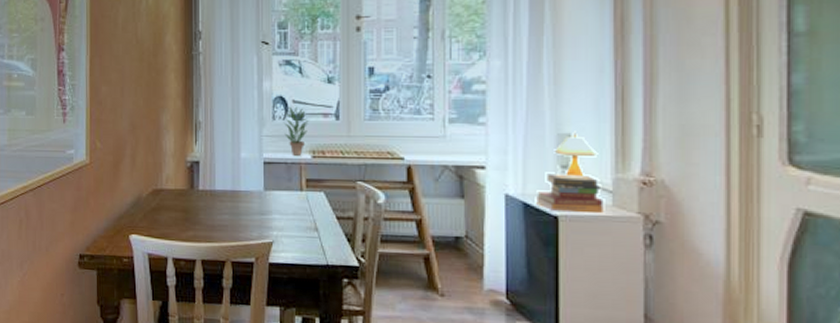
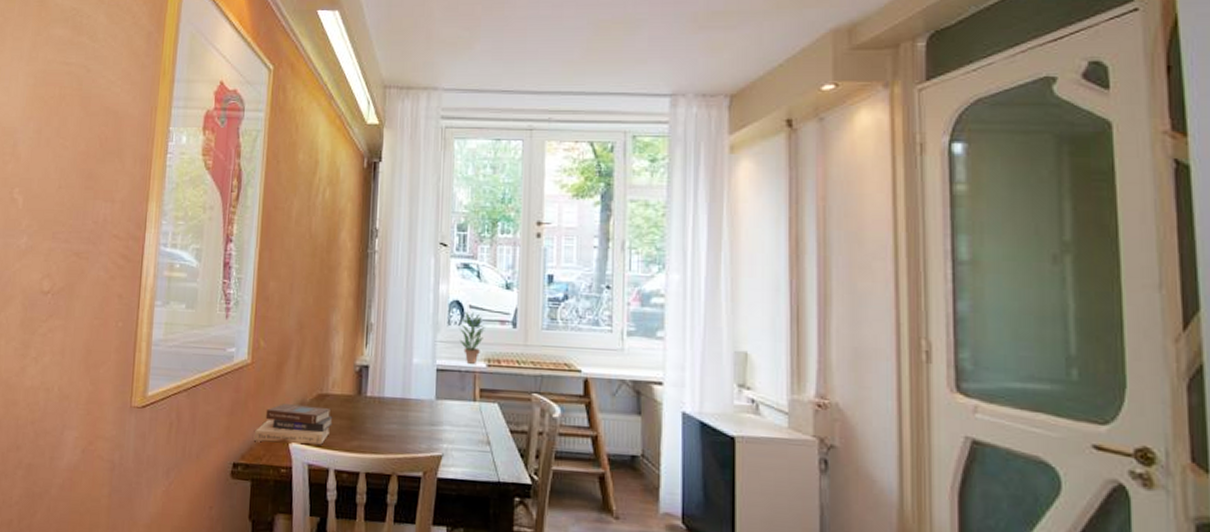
books: none [96,199,168,236] -> present [253,404,333,445]
books: present [536,173,604,212] -> none [713,392,779,435]
table lamp: present [554,132,597,176] -> none [731,351,773,396]

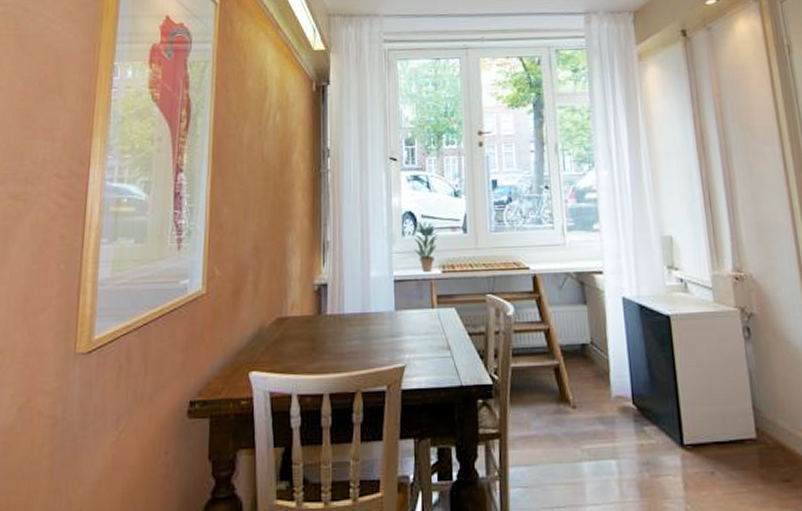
books: present [253,404,333,445] -> none [211,331,293,376]

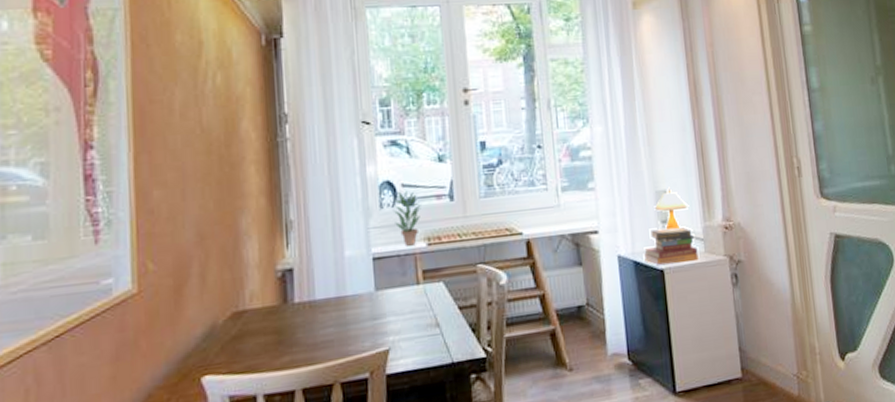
books: none [649,273,707,312] -> present [644,226,699,266]
table lamp: none [660,234,696,276] -> present [654,188,688,230]

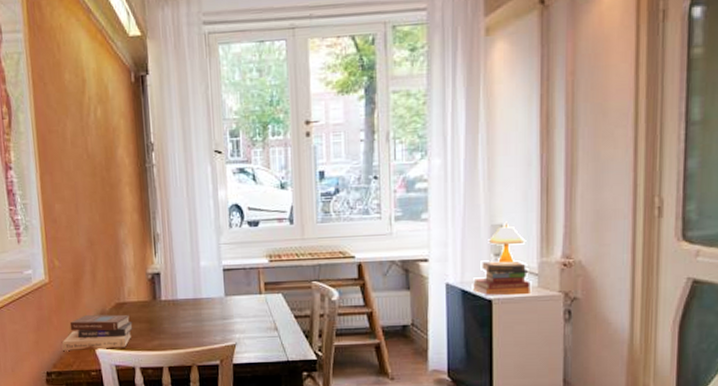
books: none [151,326,255,387] -> present [61,314,133,352]
potted plant: present [393,190,421,246] -> none [241,213,265,261]

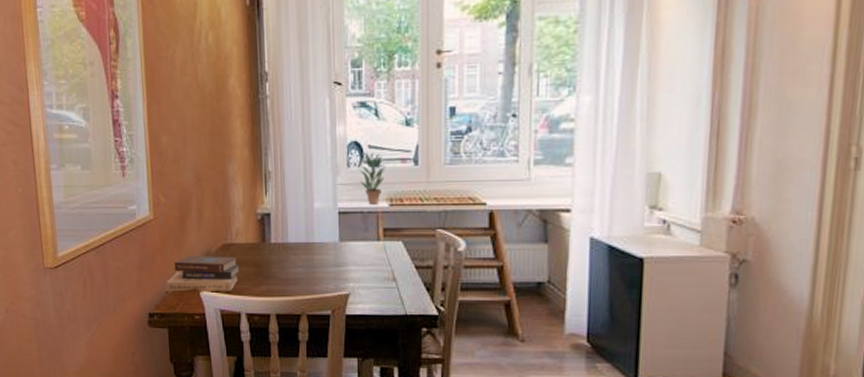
potted plant: none [241,213,265,261] -> present [360,152,386,204]
books: present [473,260,530,296] -> none [622,214,691,254]
table lamp: present [488,223,525,263] -> none [642,171,687,216]

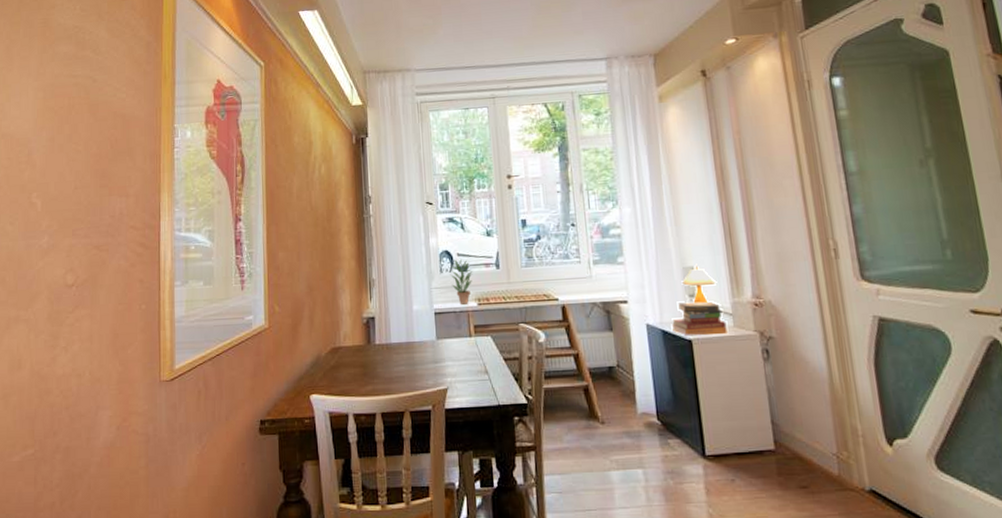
books: present [165,256,240,293] -> none [277,359,347,399]
books: none [622,214,691,254] -> present [672,301,727,337]
table lamp: none [642,171,687,216] -> present [681,265,716,303]

